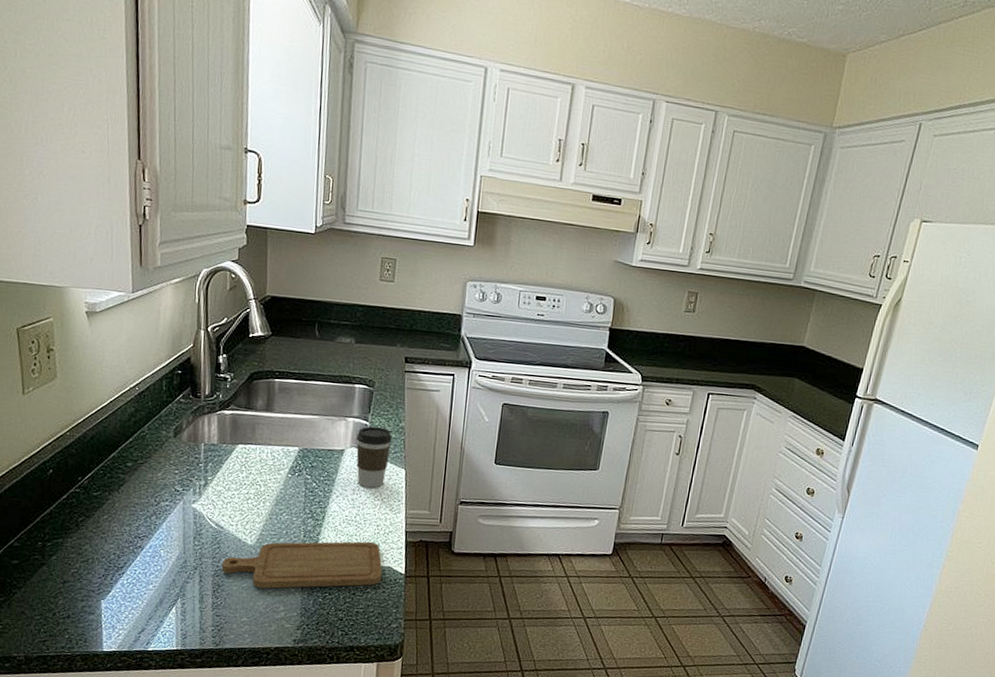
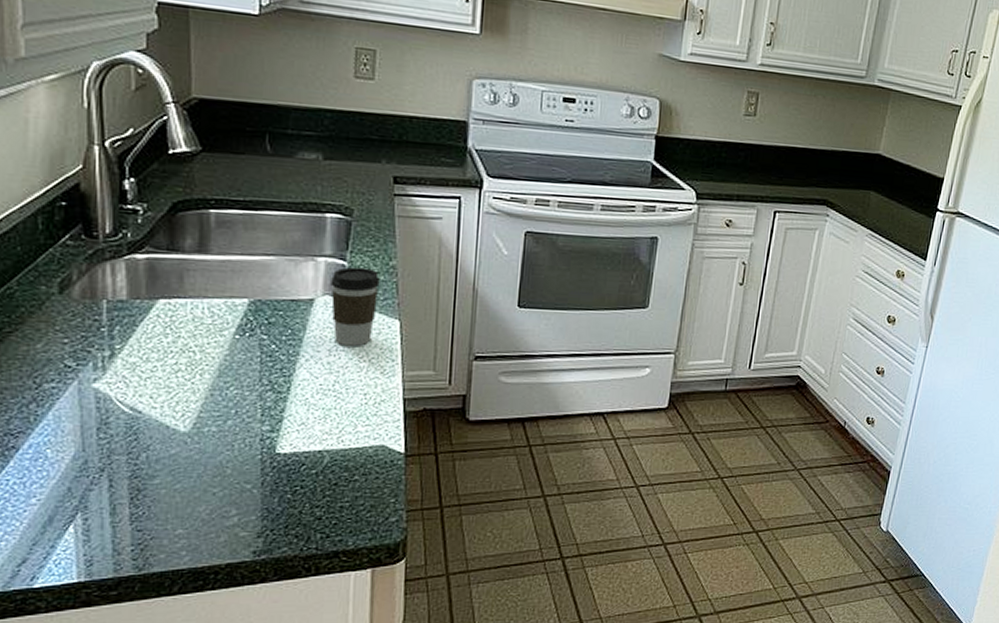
chopping board: present [221,541,382,589] -> none [141,415,374,489]

